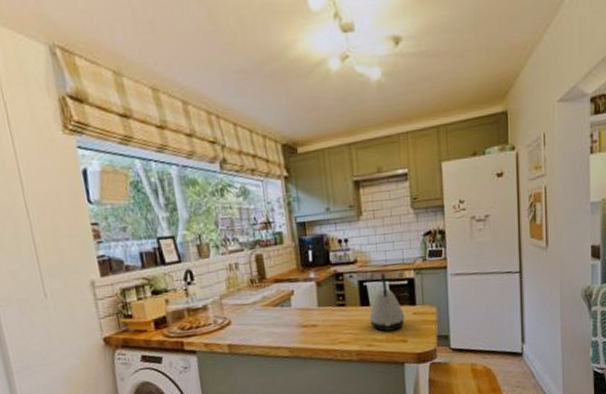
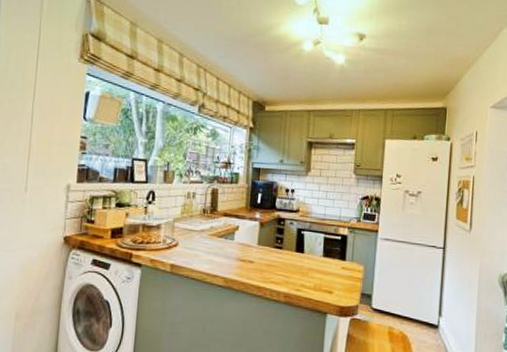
kettle: present [369,273,405,332] -> none [301,226,335,280]

